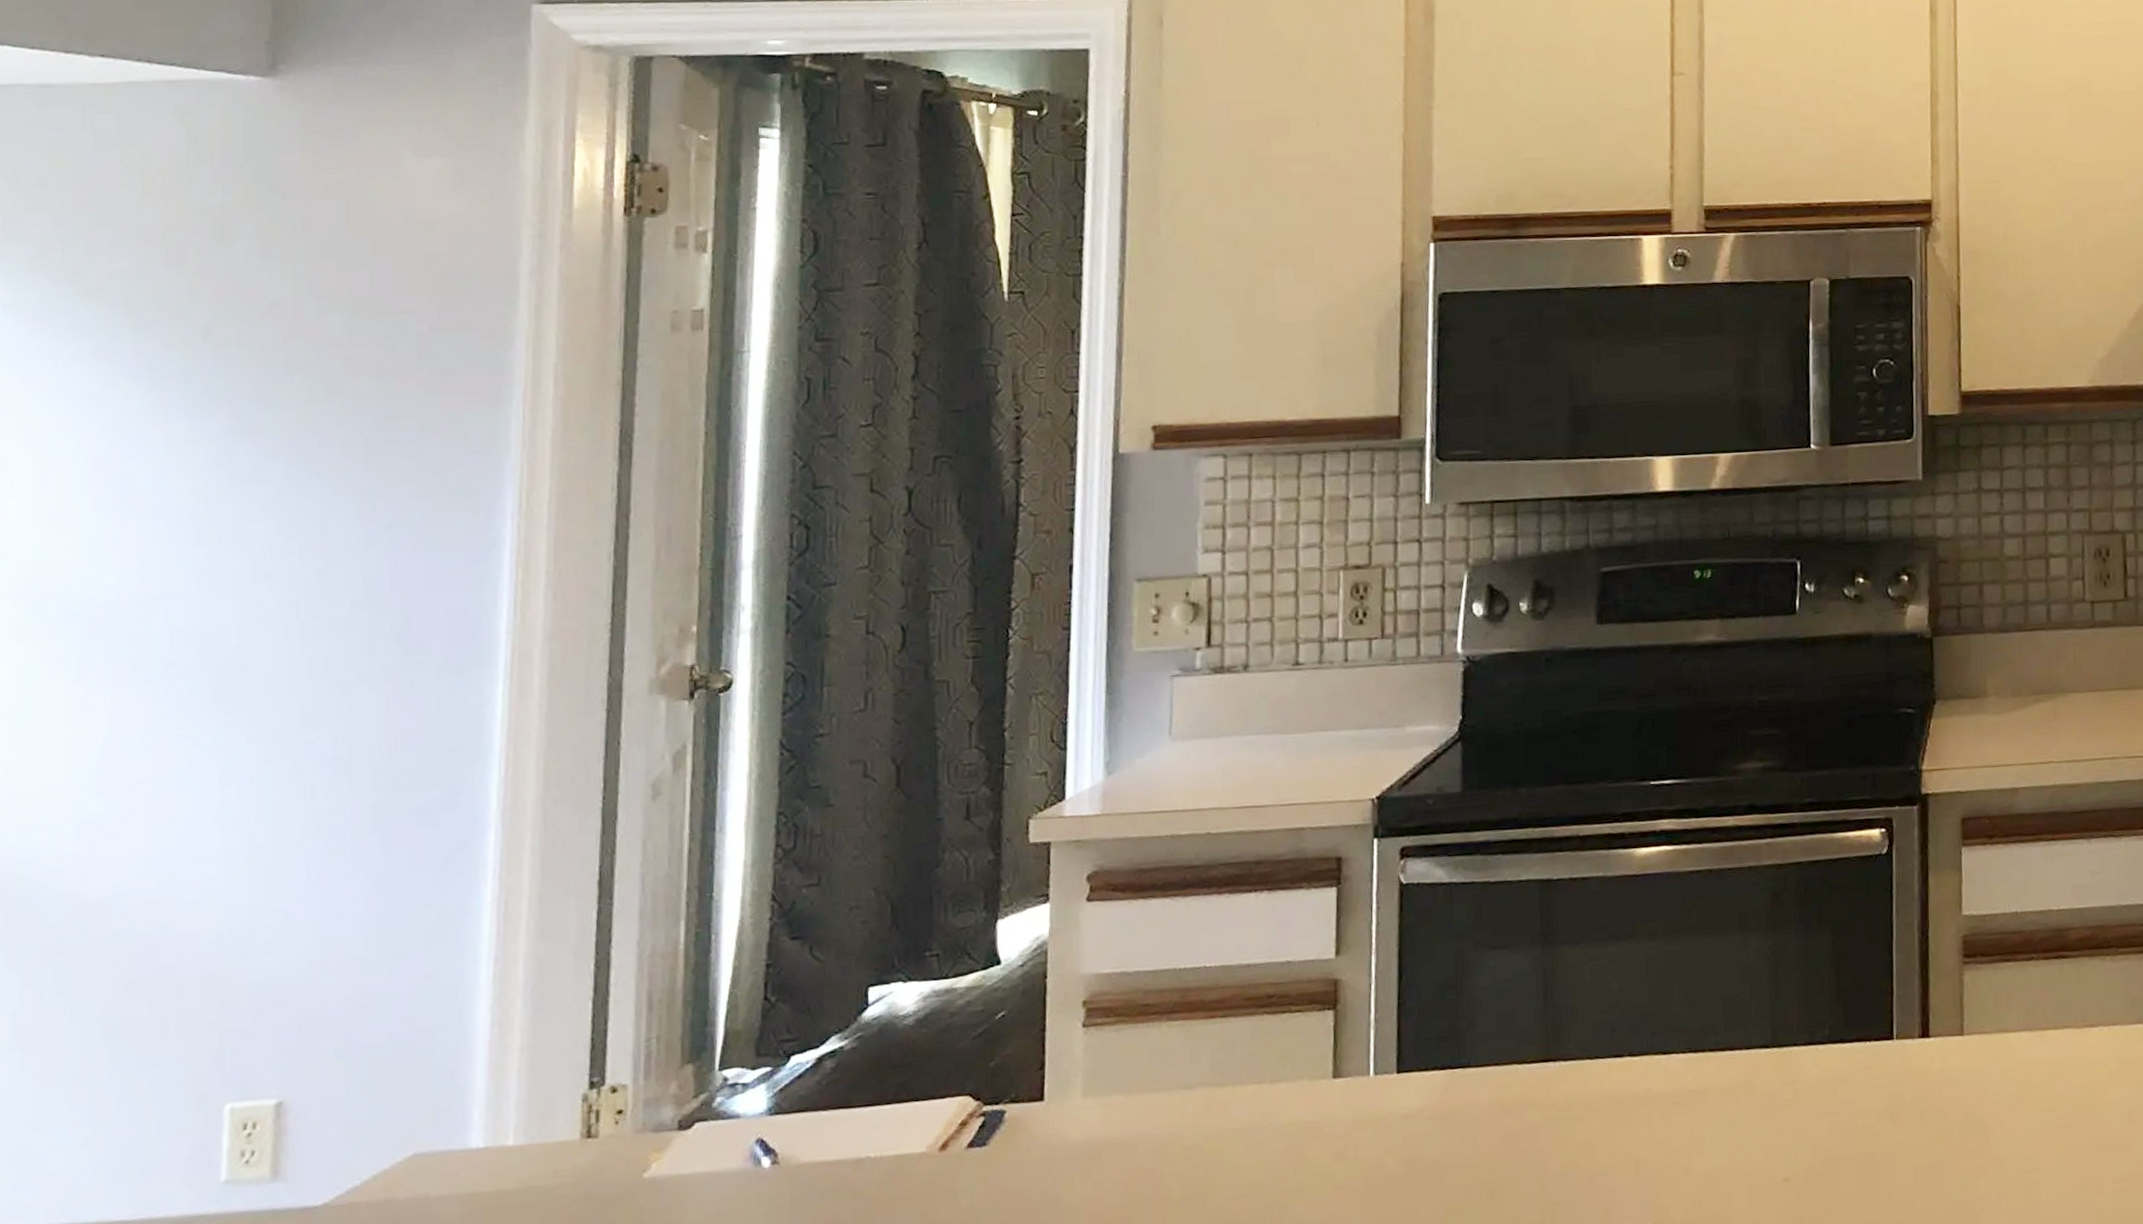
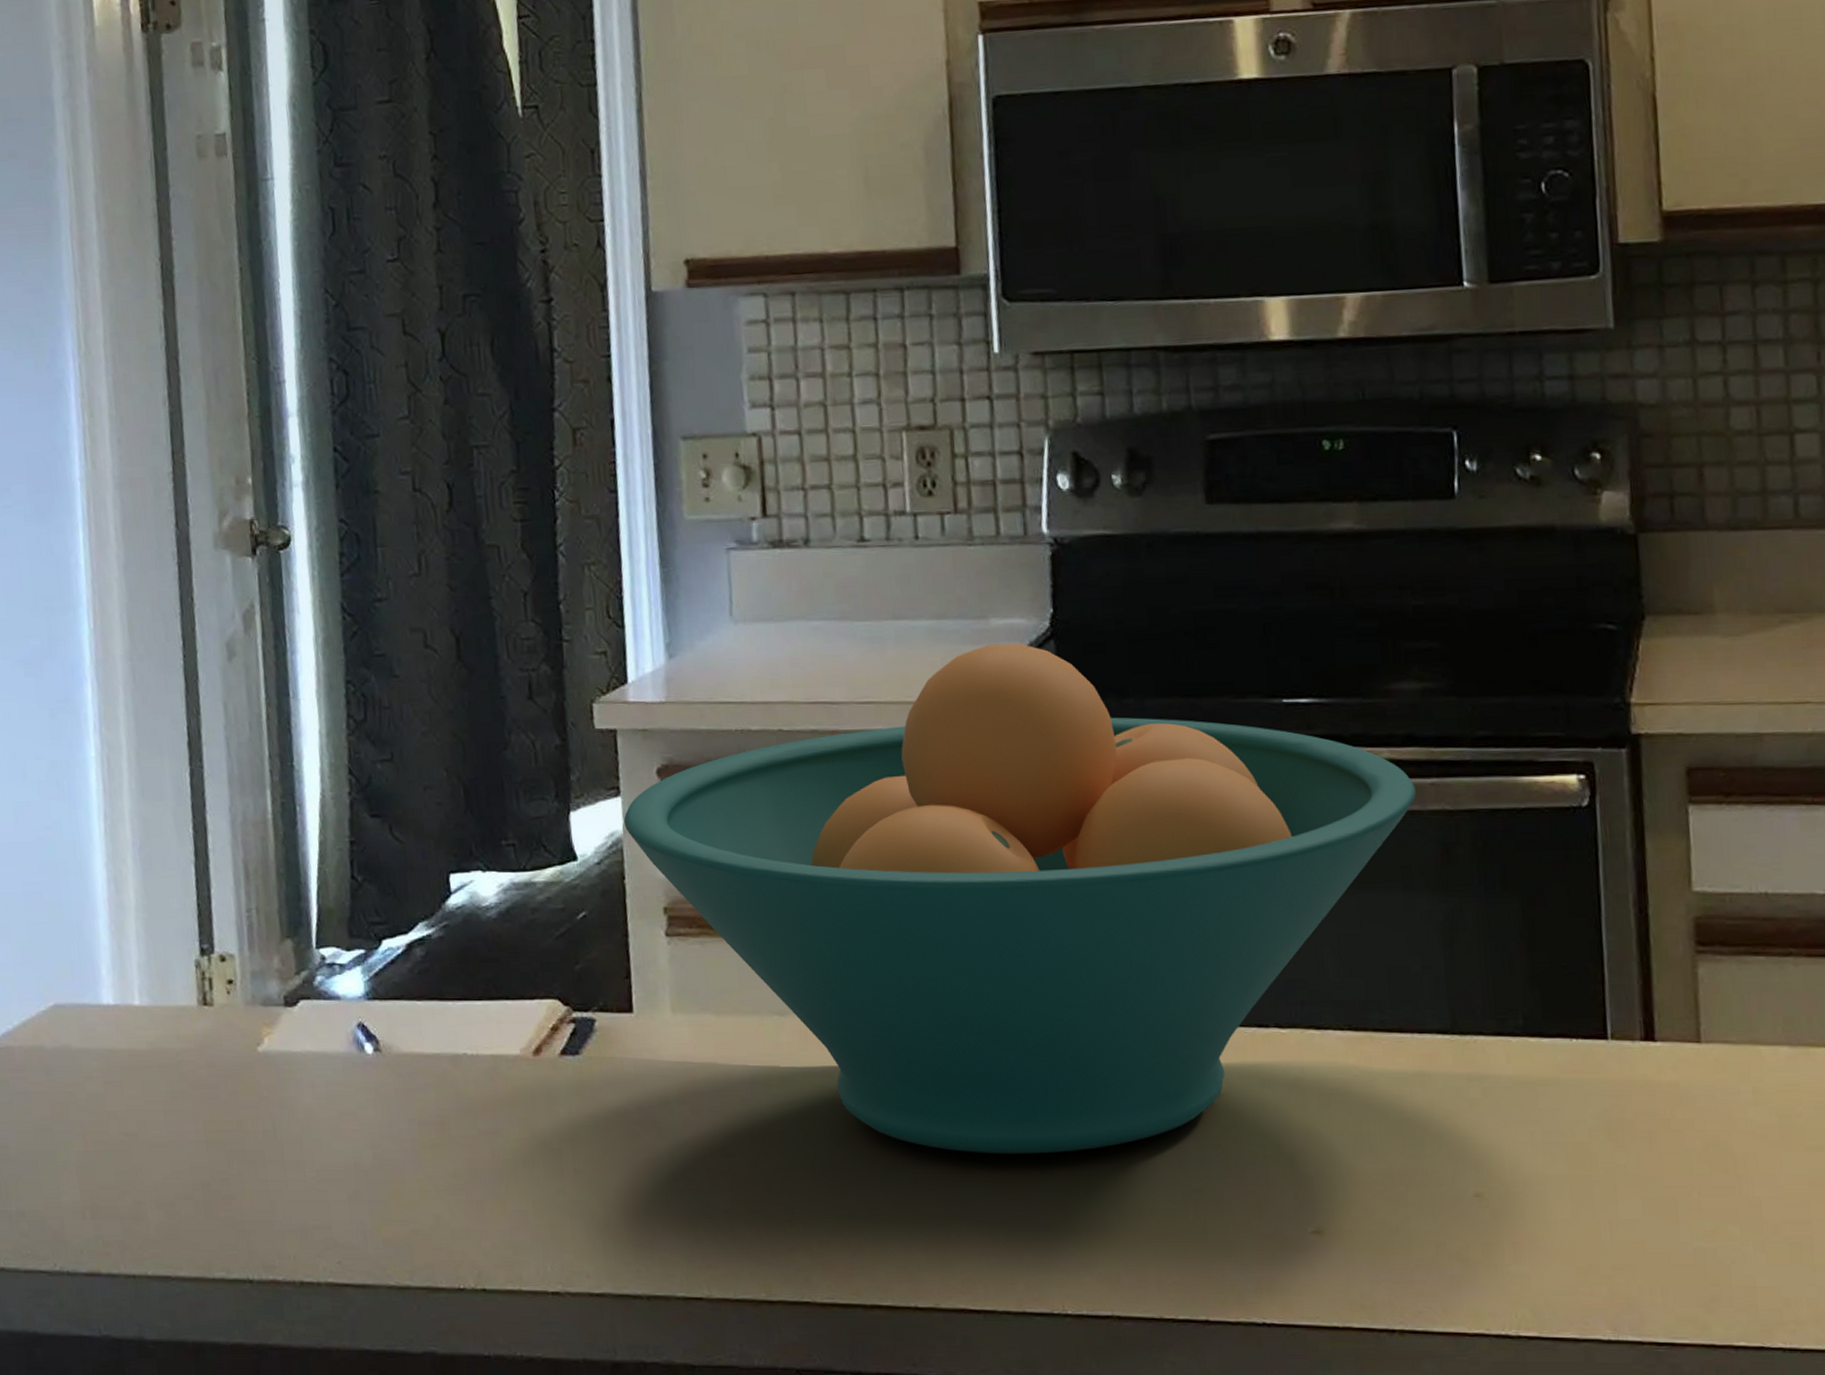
fruit bowl: none [1050,746,1754,1195] -> present [623,643,1416,1154]

